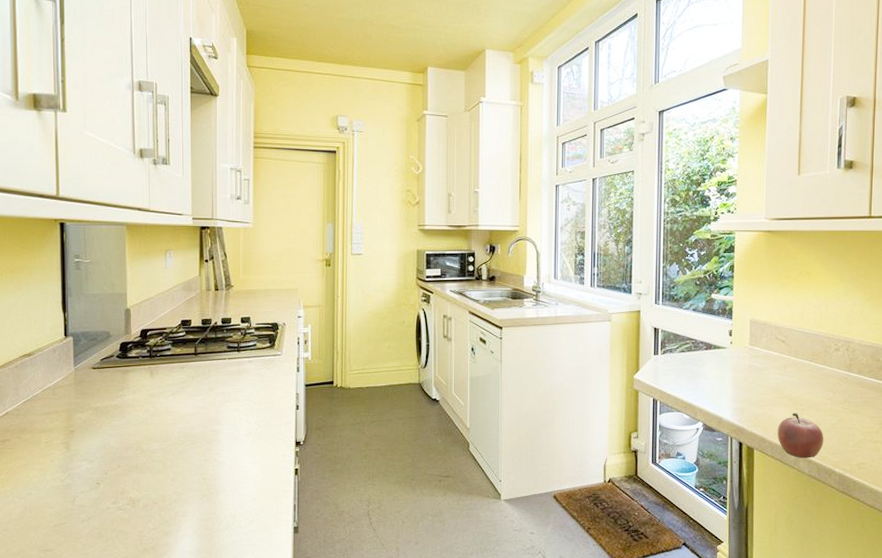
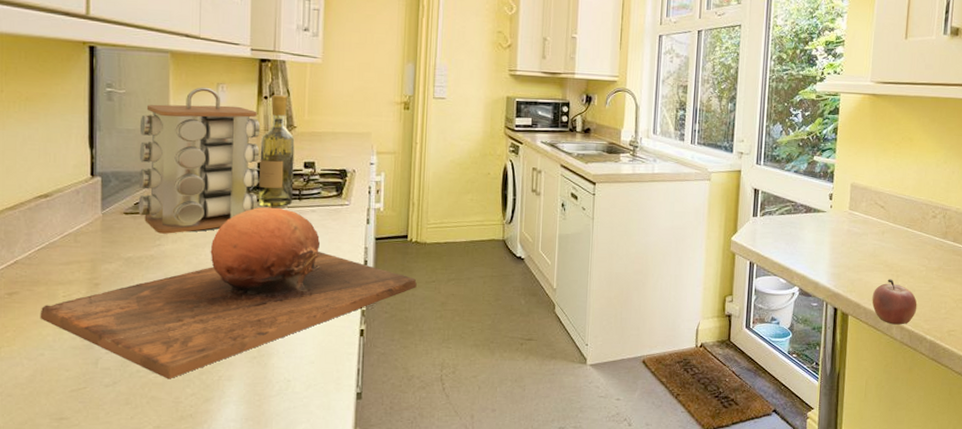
chopping board: none [27,359,343,515] -> present [40,207,417,379]
spice rack: none [102,254,203,386] -> present [138,87,261,234]
bottle: none [203,258,233,359] -> present [259,95,295,207]

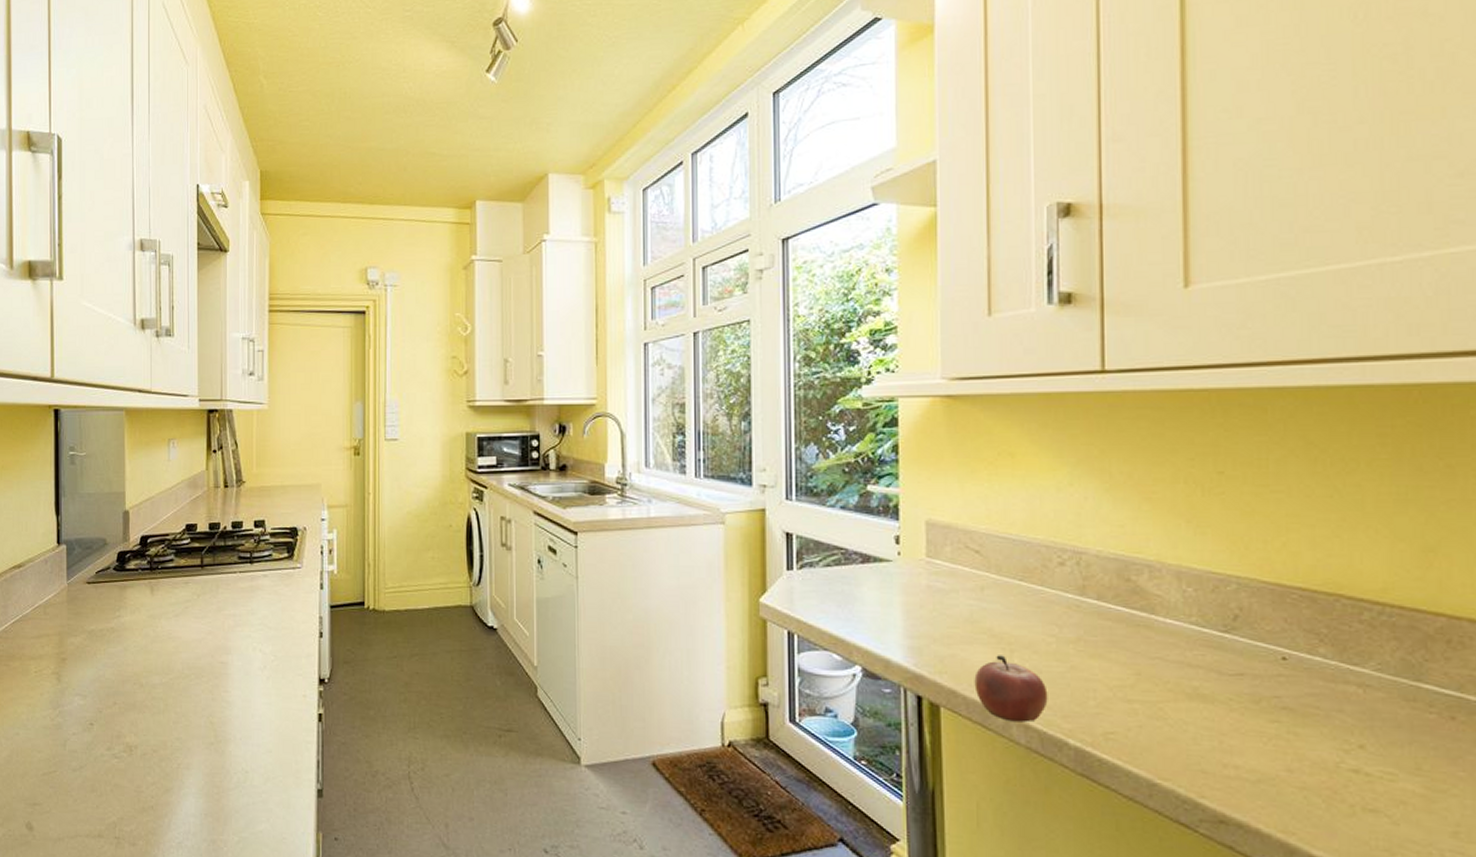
chopping board: present [40,207,417,379] -> none [15,572,377,765]
spice rack: present [138,87,261,234] -> none [99,444,211,604]
bottle: present [259,95,295,207] -> none [211,448,245,572]

